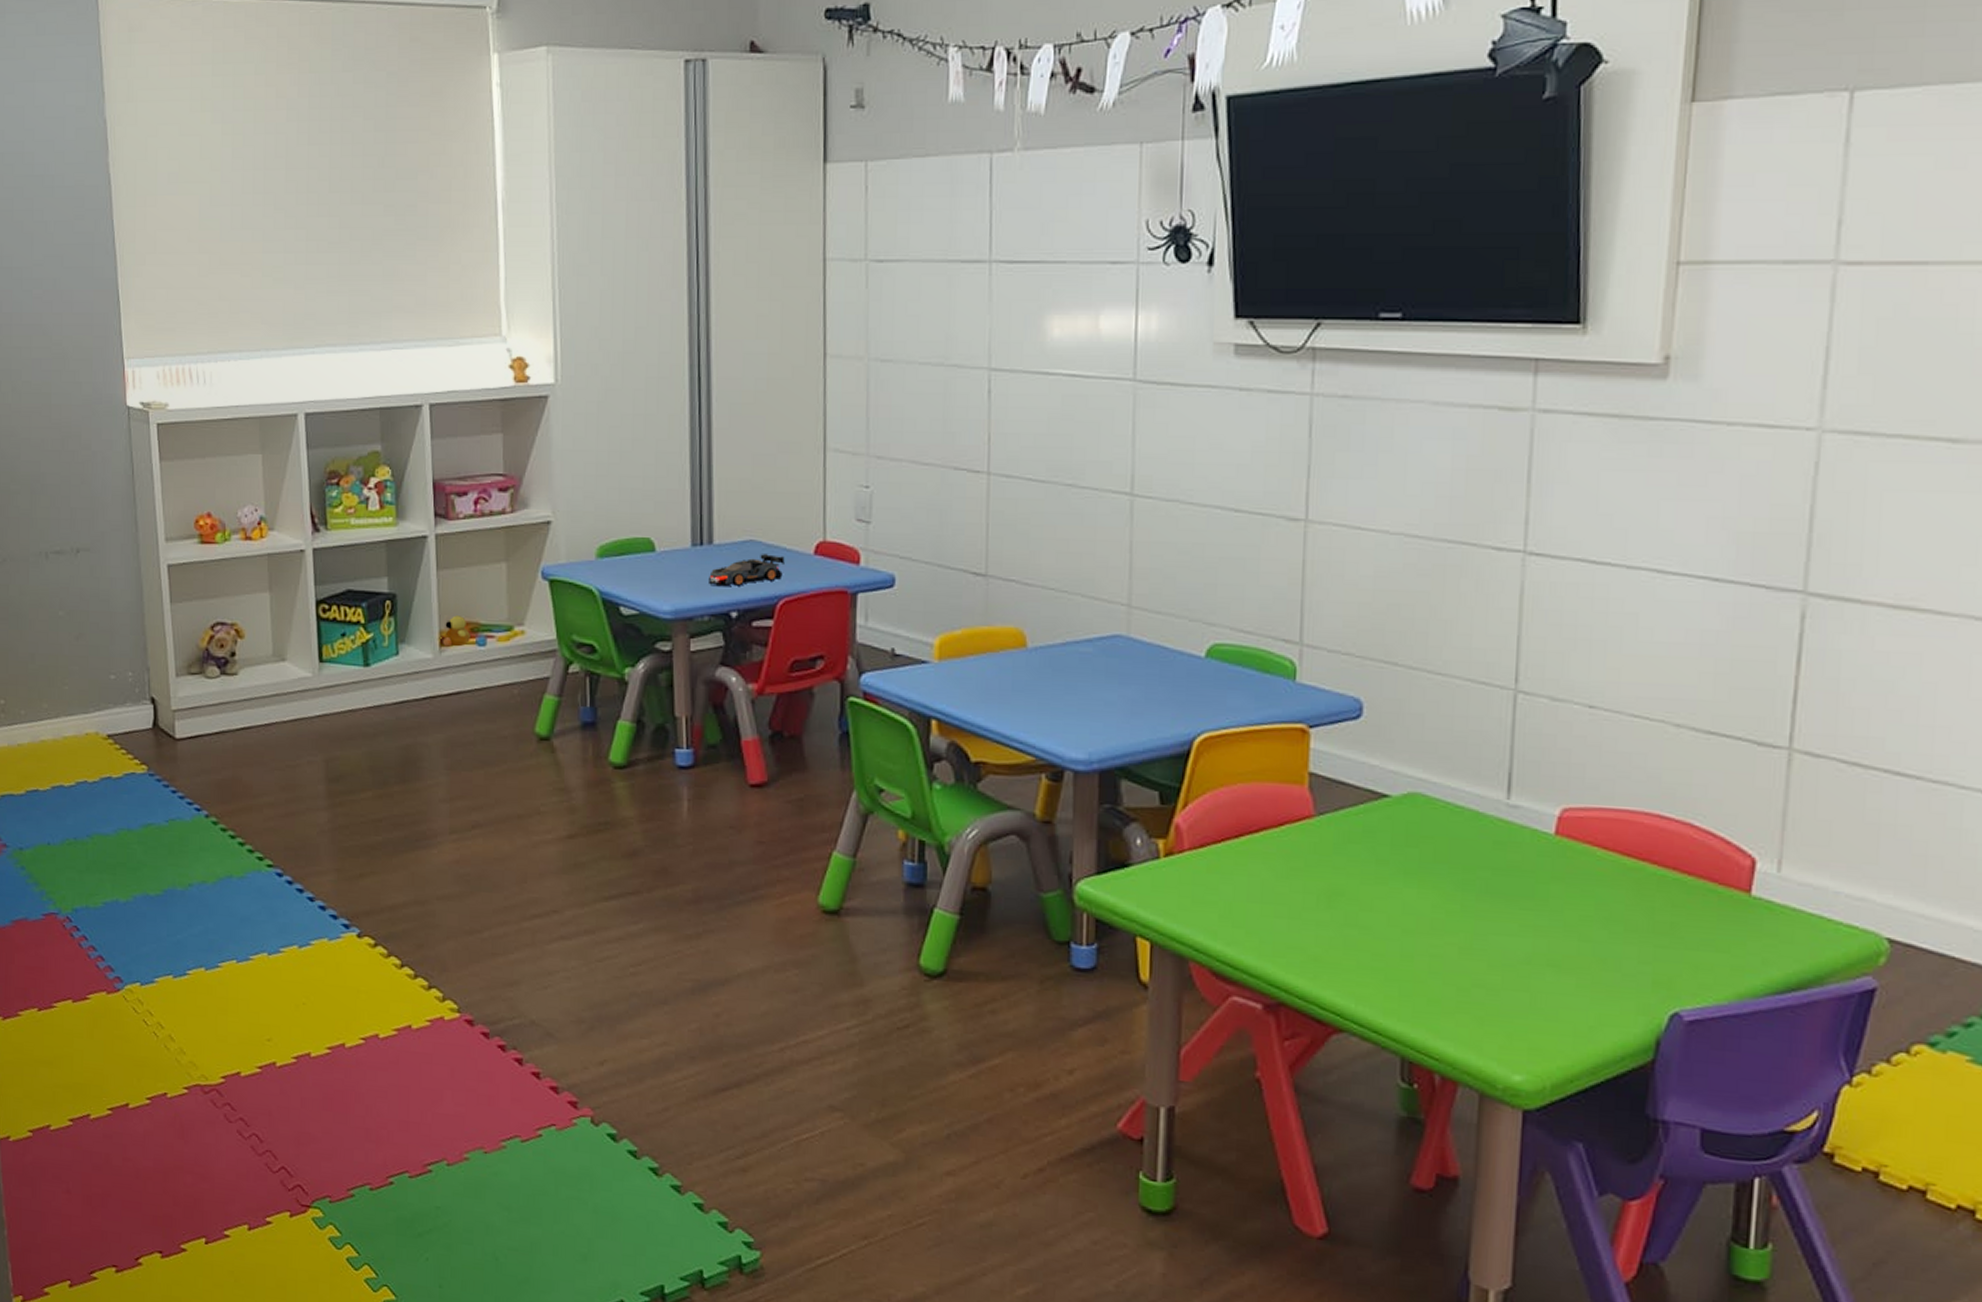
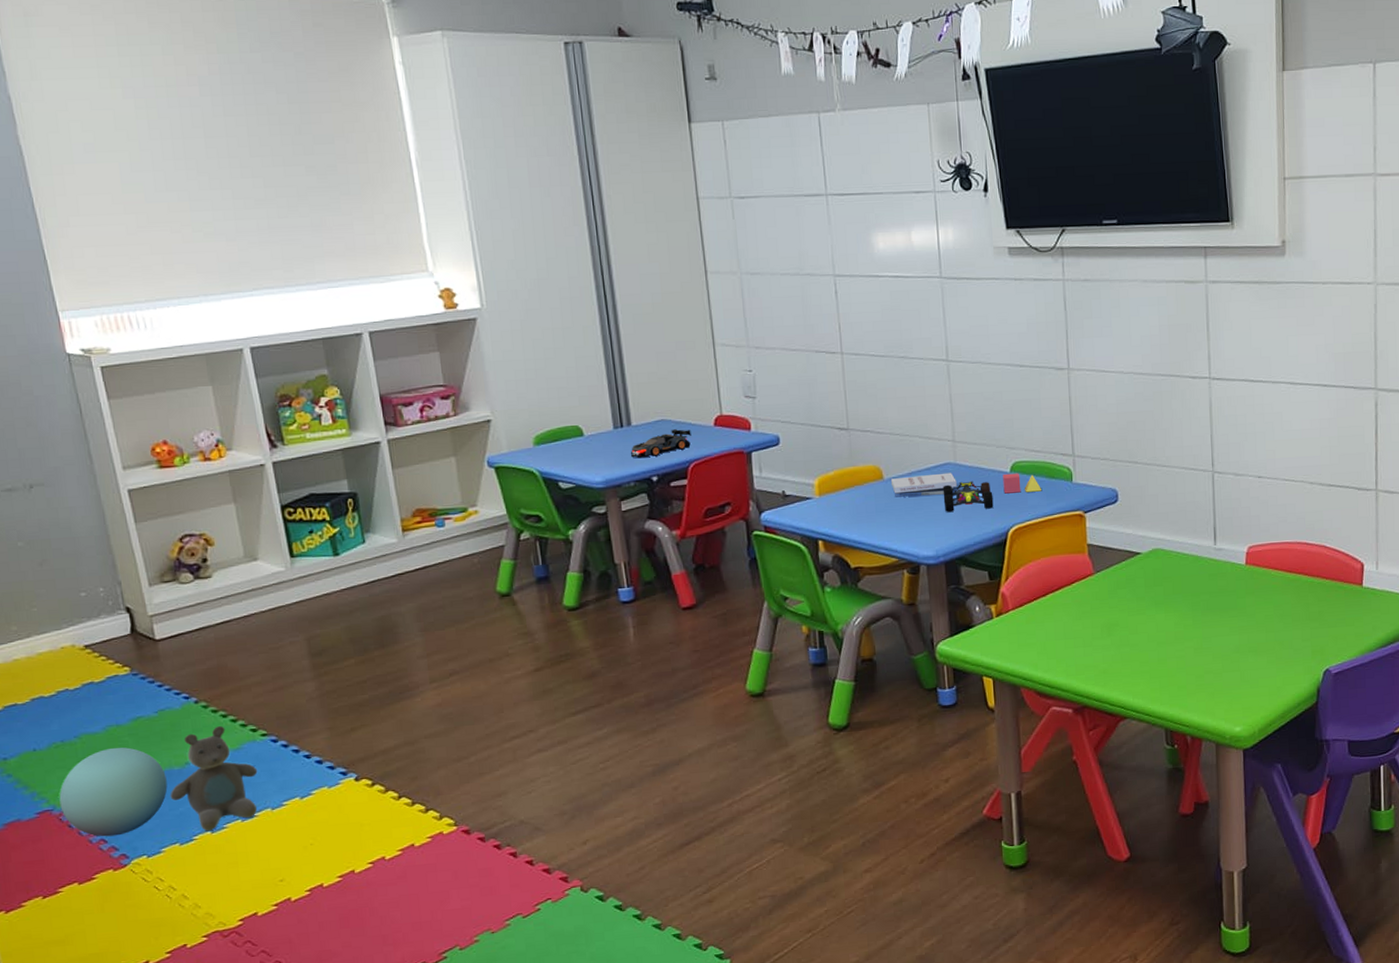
ball: none [65,854,169,955] -> present [59,747,168,837]
stuffed animal: none [169,848,259,968] -> present [170,726,258,831]
toy duck: present [439,615,470,648] -> none [401,504,430,532]
books: none [1036,647,1127,679] -> present [890,472,957,497]
toy car: none [1106,662,1177,705] -> present [942,480,994,513]
toy blocks: none [1193,658,1248,689] -> present [1002,473,1041,494]

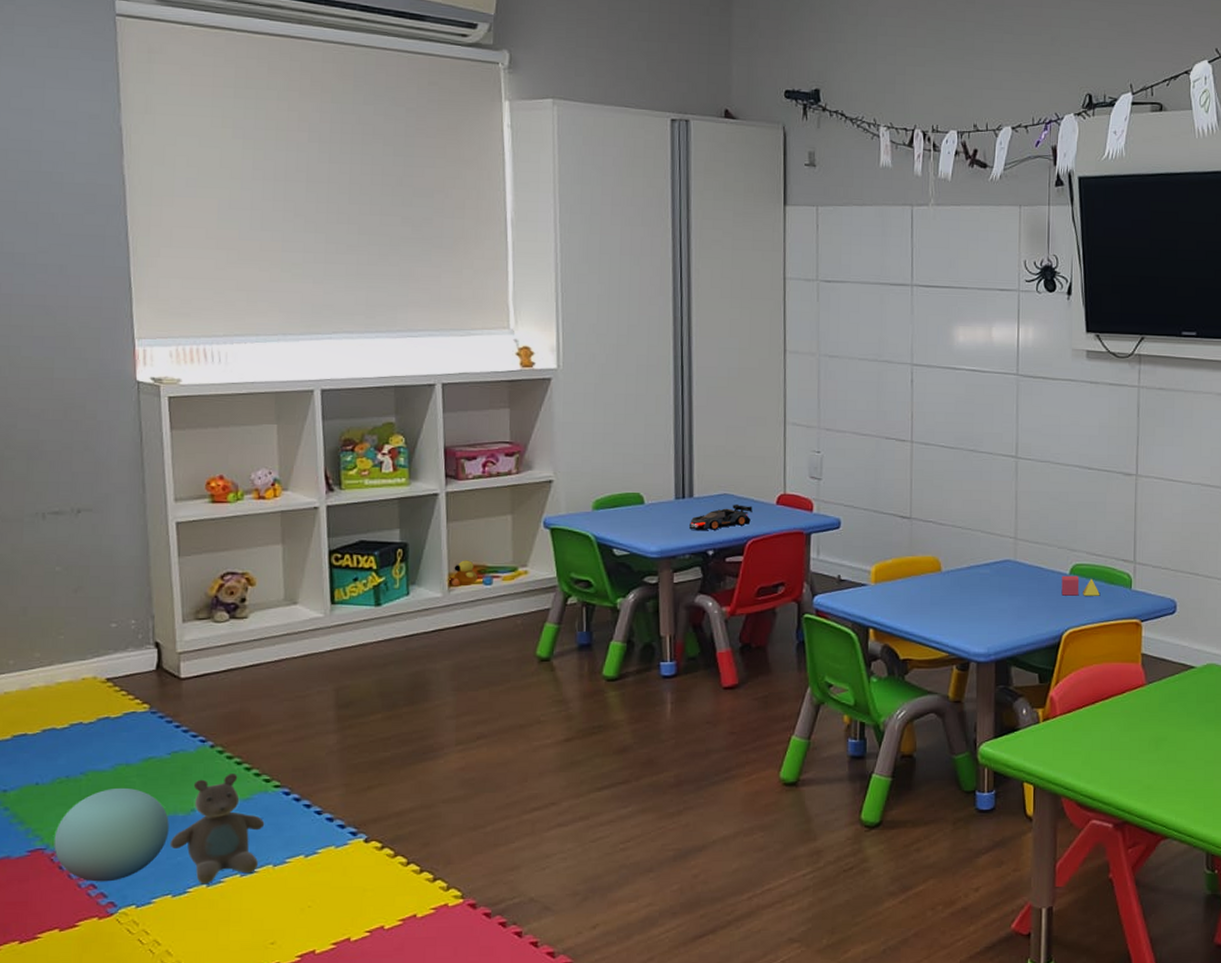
toy duck: none [401,504,430,532] -> present [448,560,477,588]
books: present [890,472,957,497] -> none [948,570,1015,593]
toy car: present [942,480,994,513] -> none [1000,580,1050,611]

